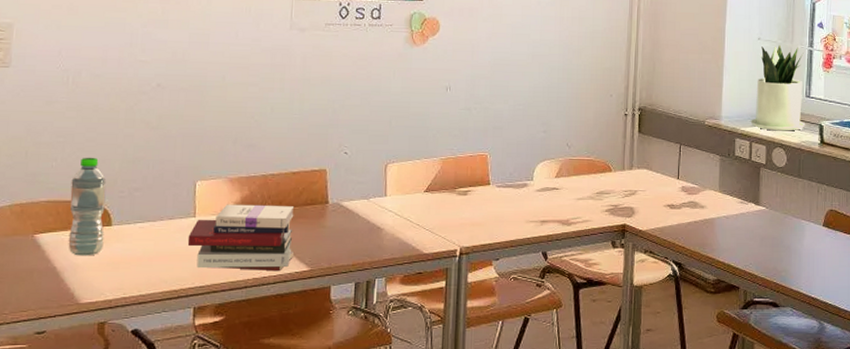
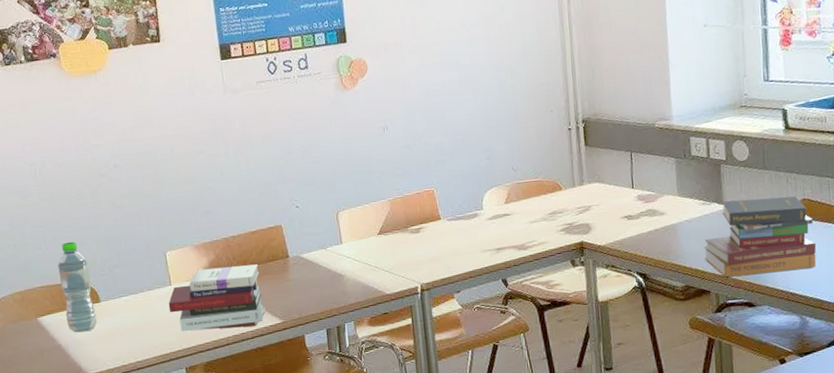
books: none [737,203,839,275] -> present [704,196,817,277]
planter: present [750,45,806,131] -> none [704,27,767,124]

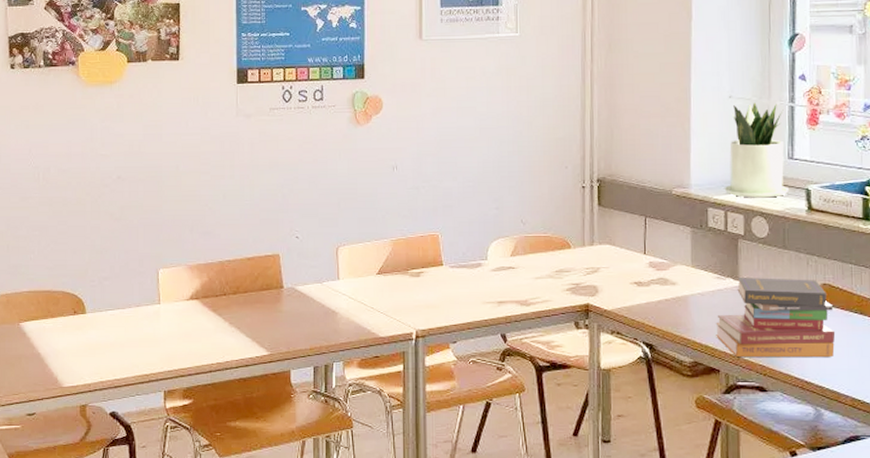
water bottle: present [57,241,98,333] -> none [48,248,80,343]
books: present [168,264,266,331] -> none [154,290,253,355]
planter: none [704,27,767,124] -> present [724,102,790,198]

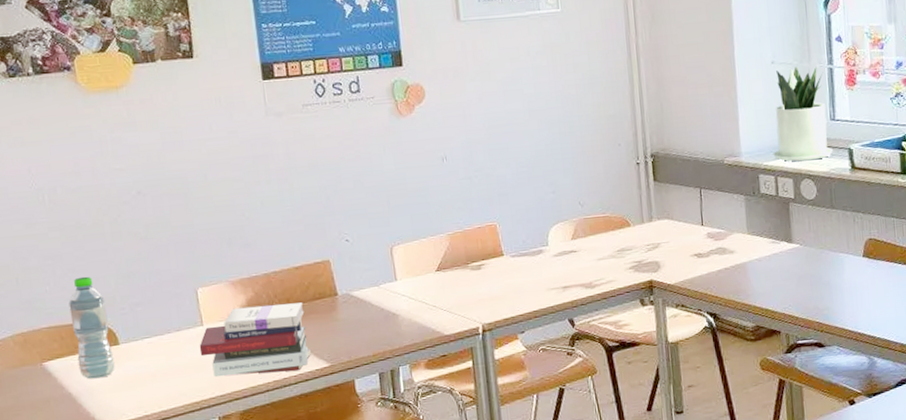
water bottle: none [48,248,80,343] -> present [68,276,115,379]
books: none [154,290,253,355] -> present [199,302,311,376]
books: present [716,278,836,357] -> none [774,236,883,317]

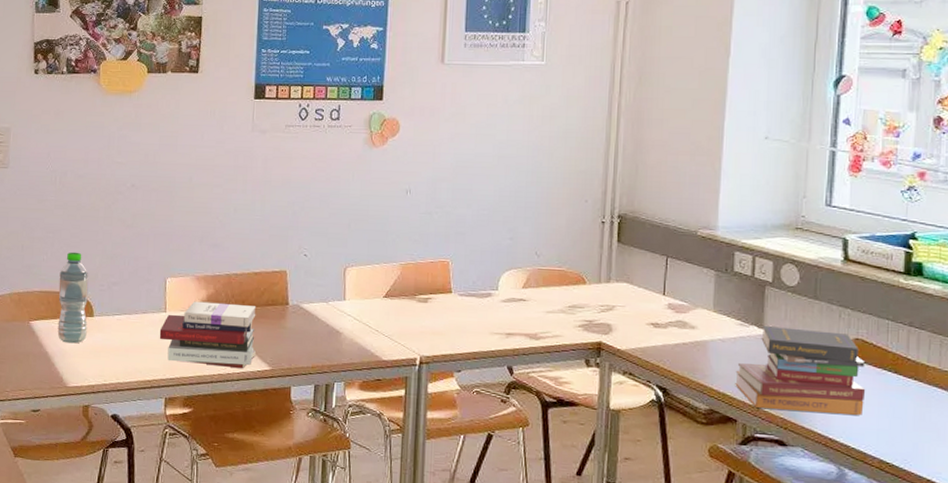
planter: present [772,66,834,162] -> none [753,145,825,245]
books: none [774,236,883,317] -> present [735,326,866,415]

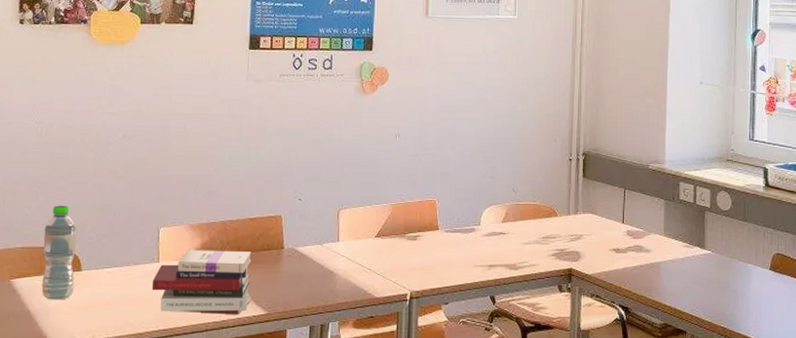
books: present [735,326,866,415] -> none [684,247,787,320]

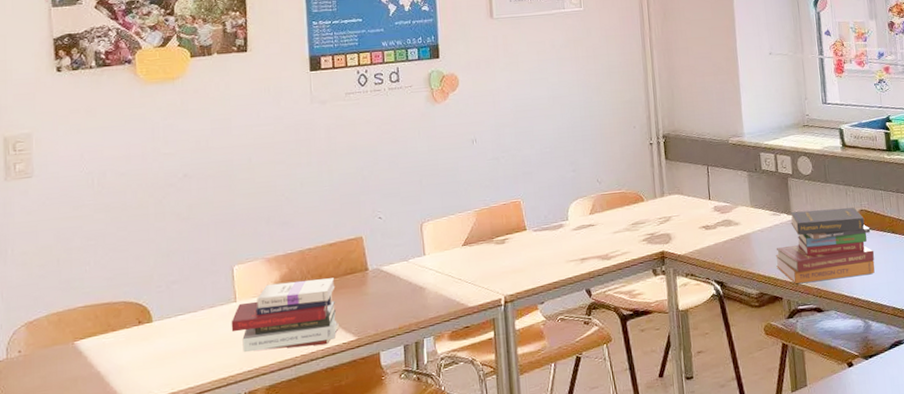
water bottle: present [41,205,77,300] -> none [107,255,146,357]
books: none [684,247,787,320] -> present [775,207,875,284]

